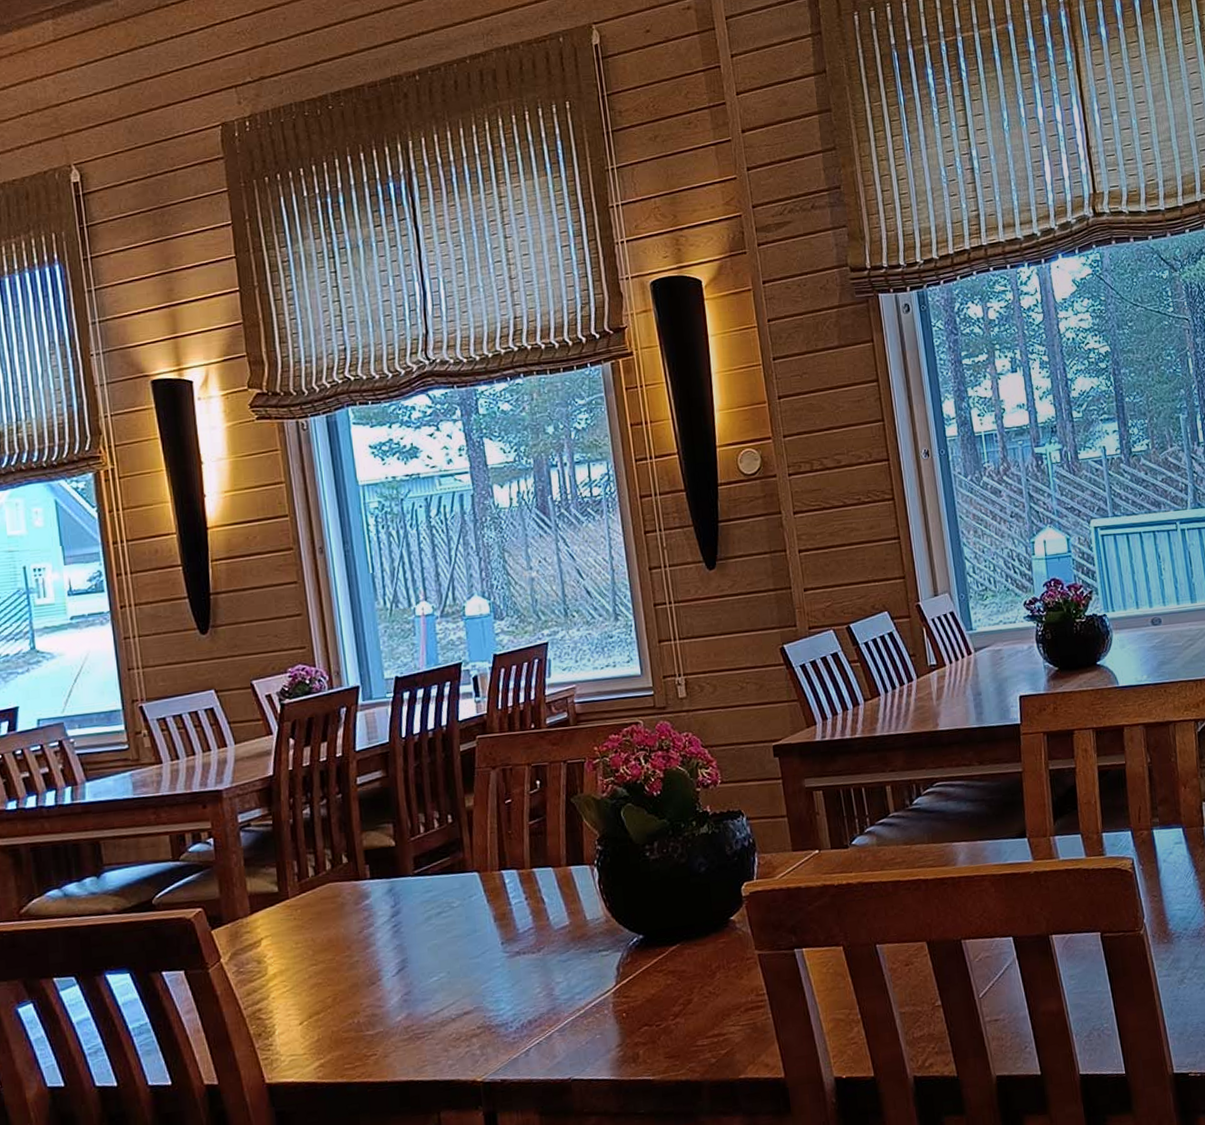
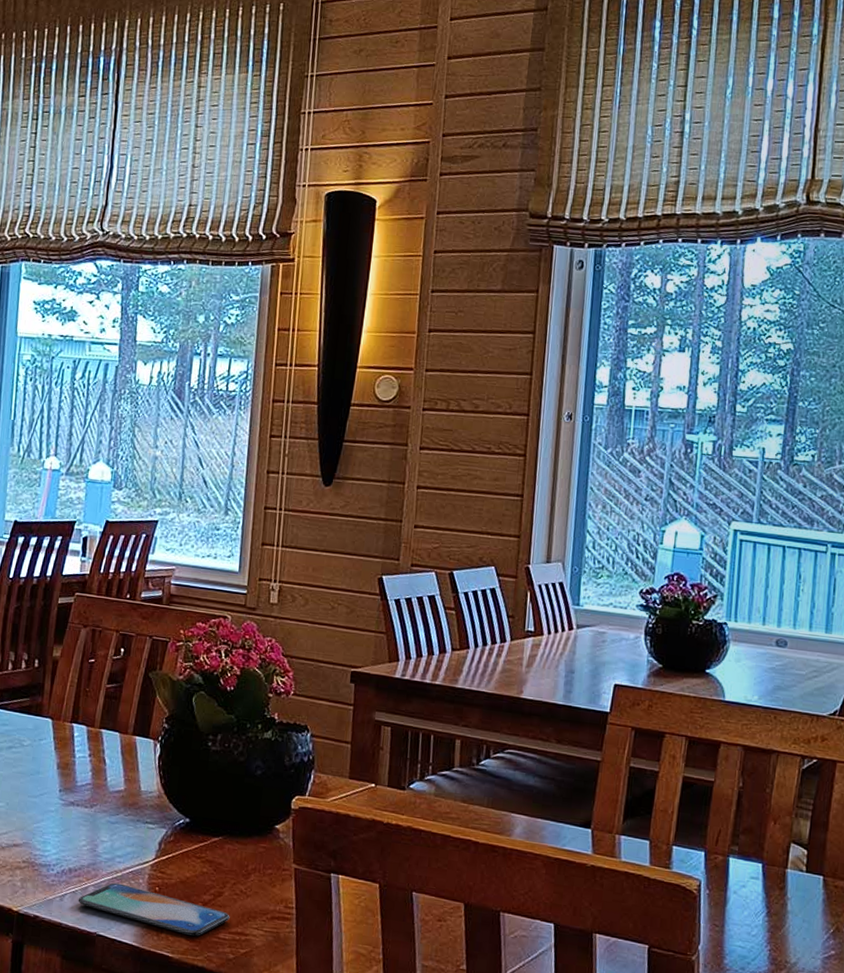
smartphone: none [544,1017,704,1055] -> present [78,882,230,937]

